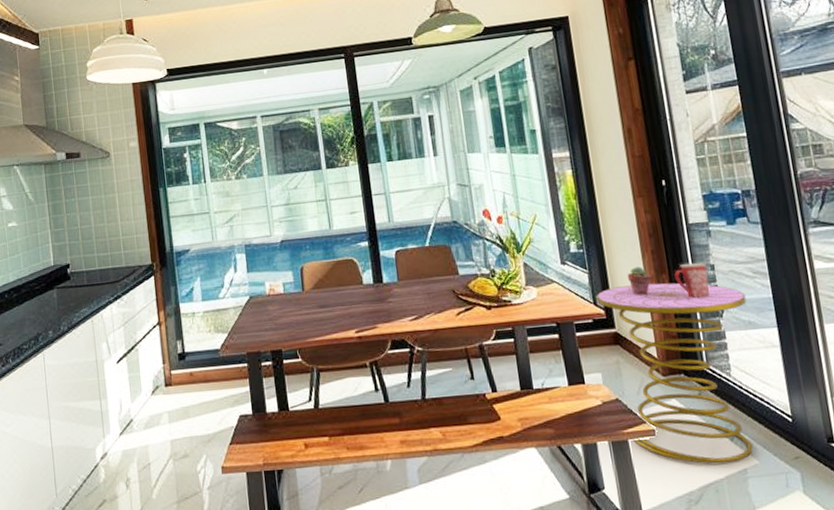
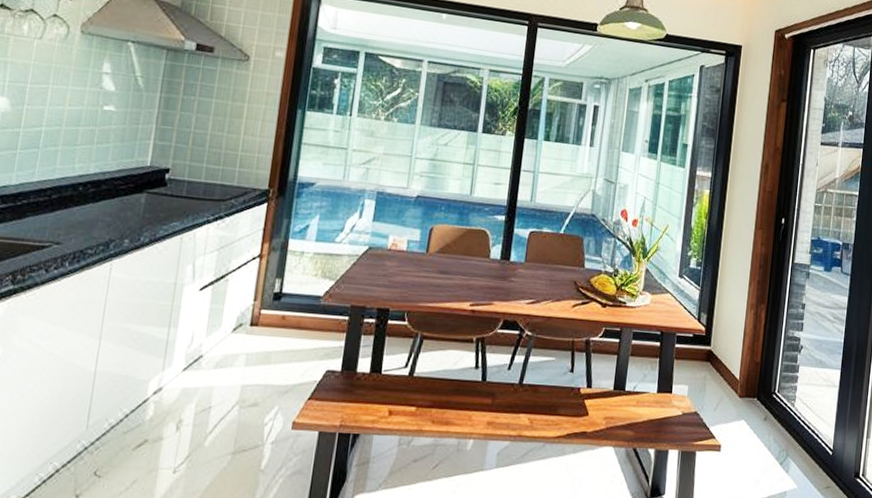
side table: present [596,282,754,464] -> none [699,308,823,485]
potted succulent: present [627,266,652,295] -> none [732,292,752,320]
mug: present [674,262,710,298] -> none [771,298,800,332]

